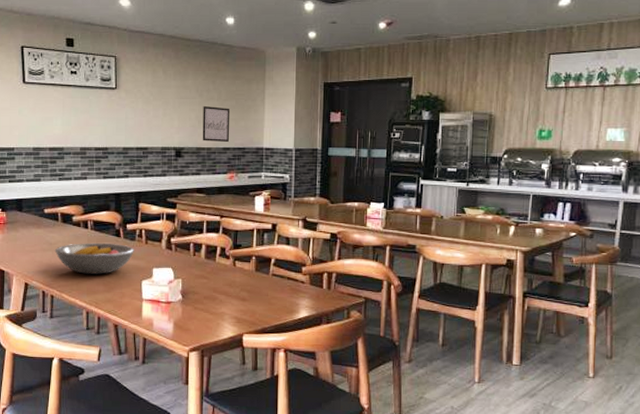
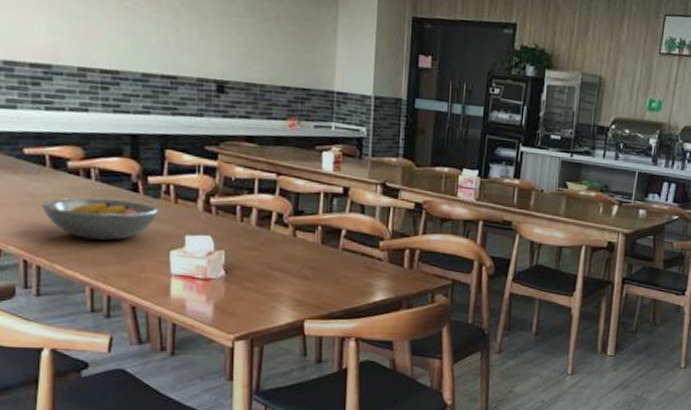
wall art: present [202,105,230,143] -> none [254,28,292,81]

